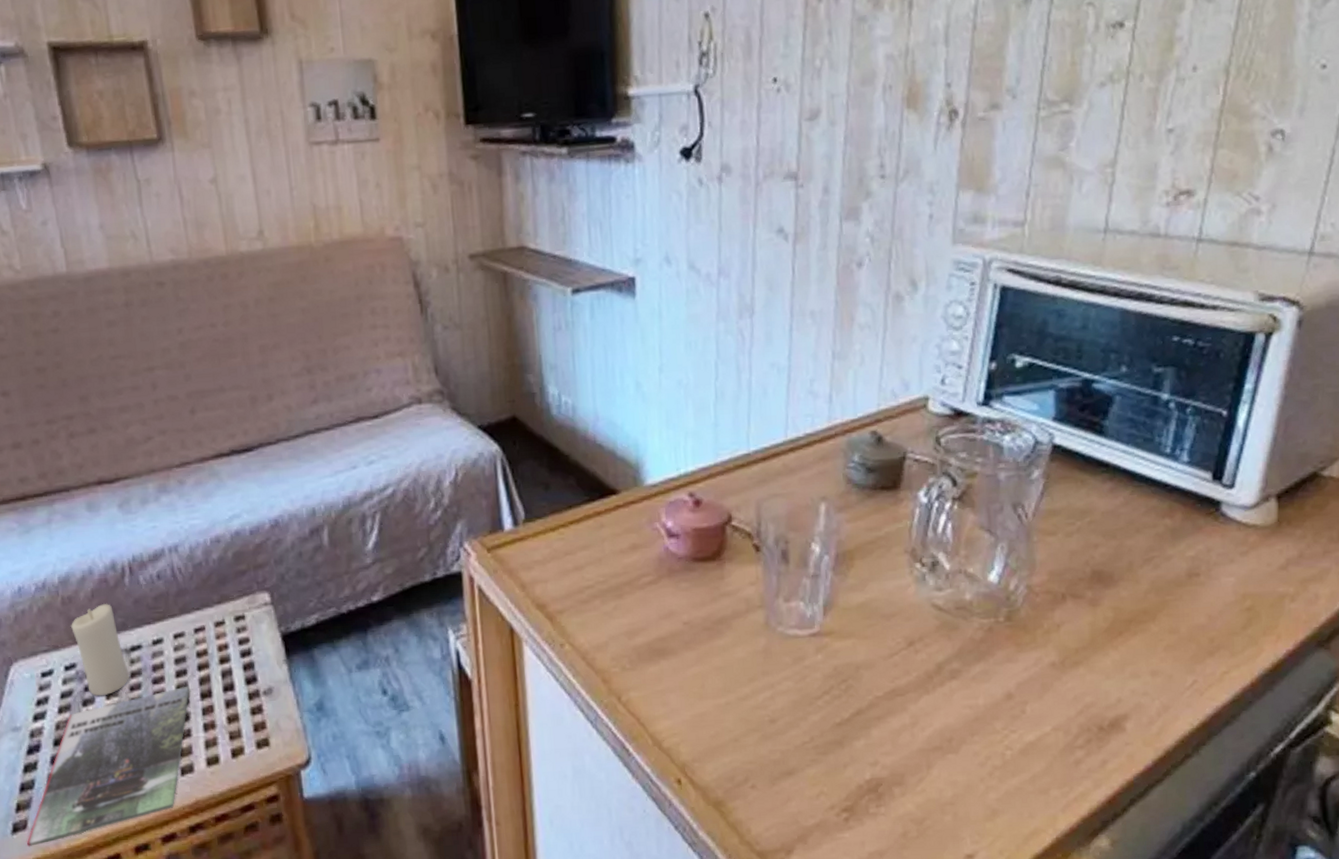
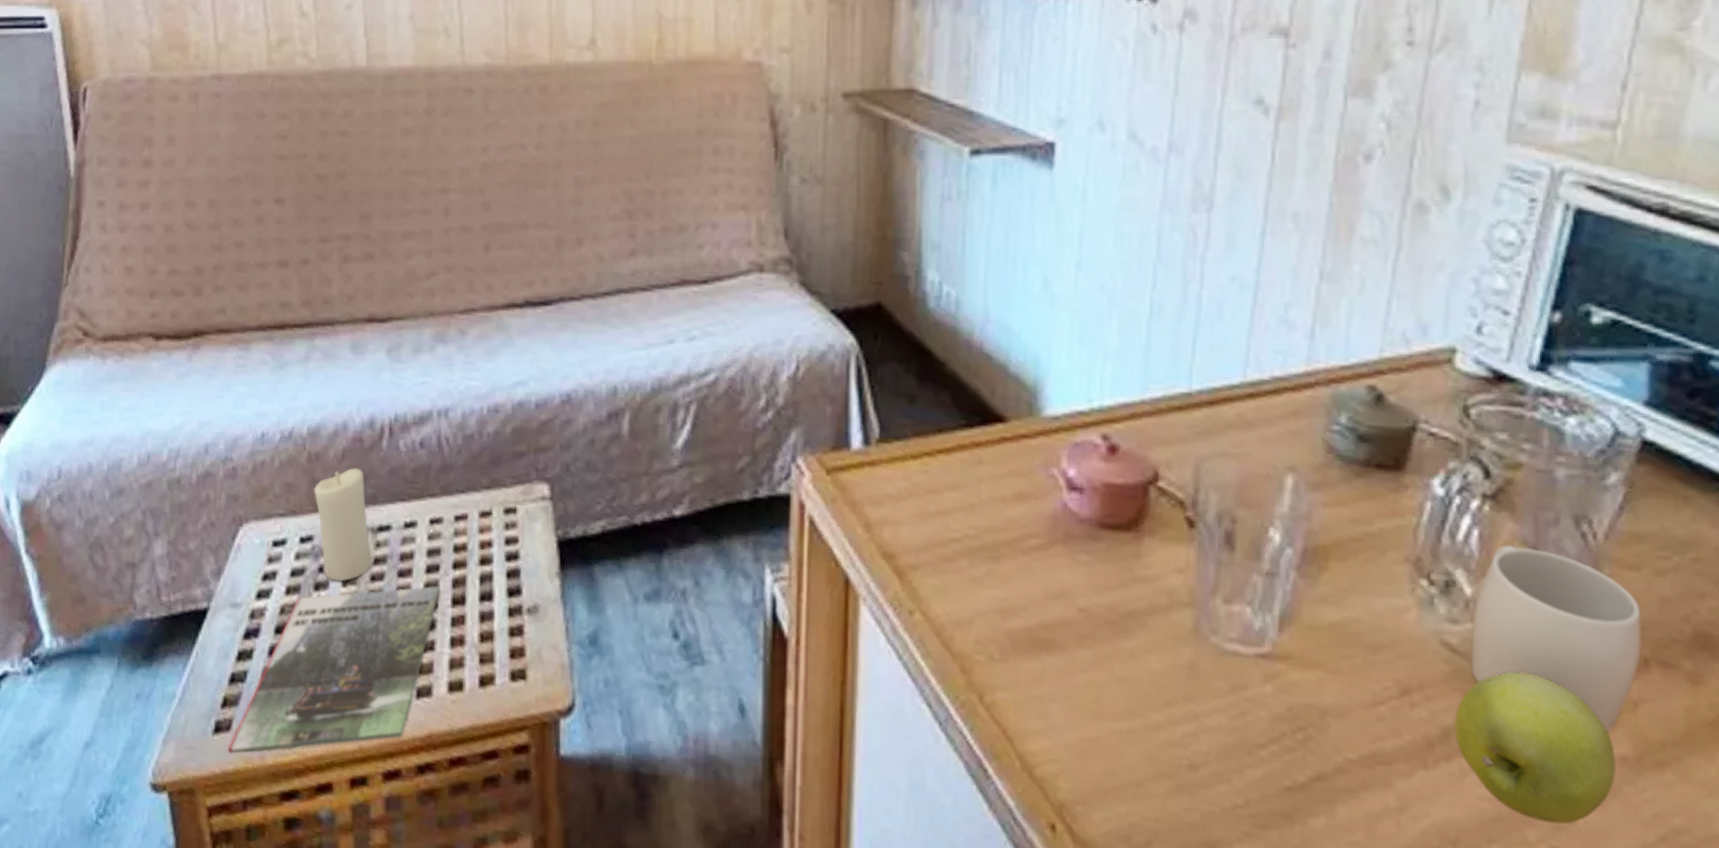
apple: none [944,616,1049,716] -> present [1454,671,1615,825]
mug: none [951,530,1060,648] -> present [1470,545,1641,732]

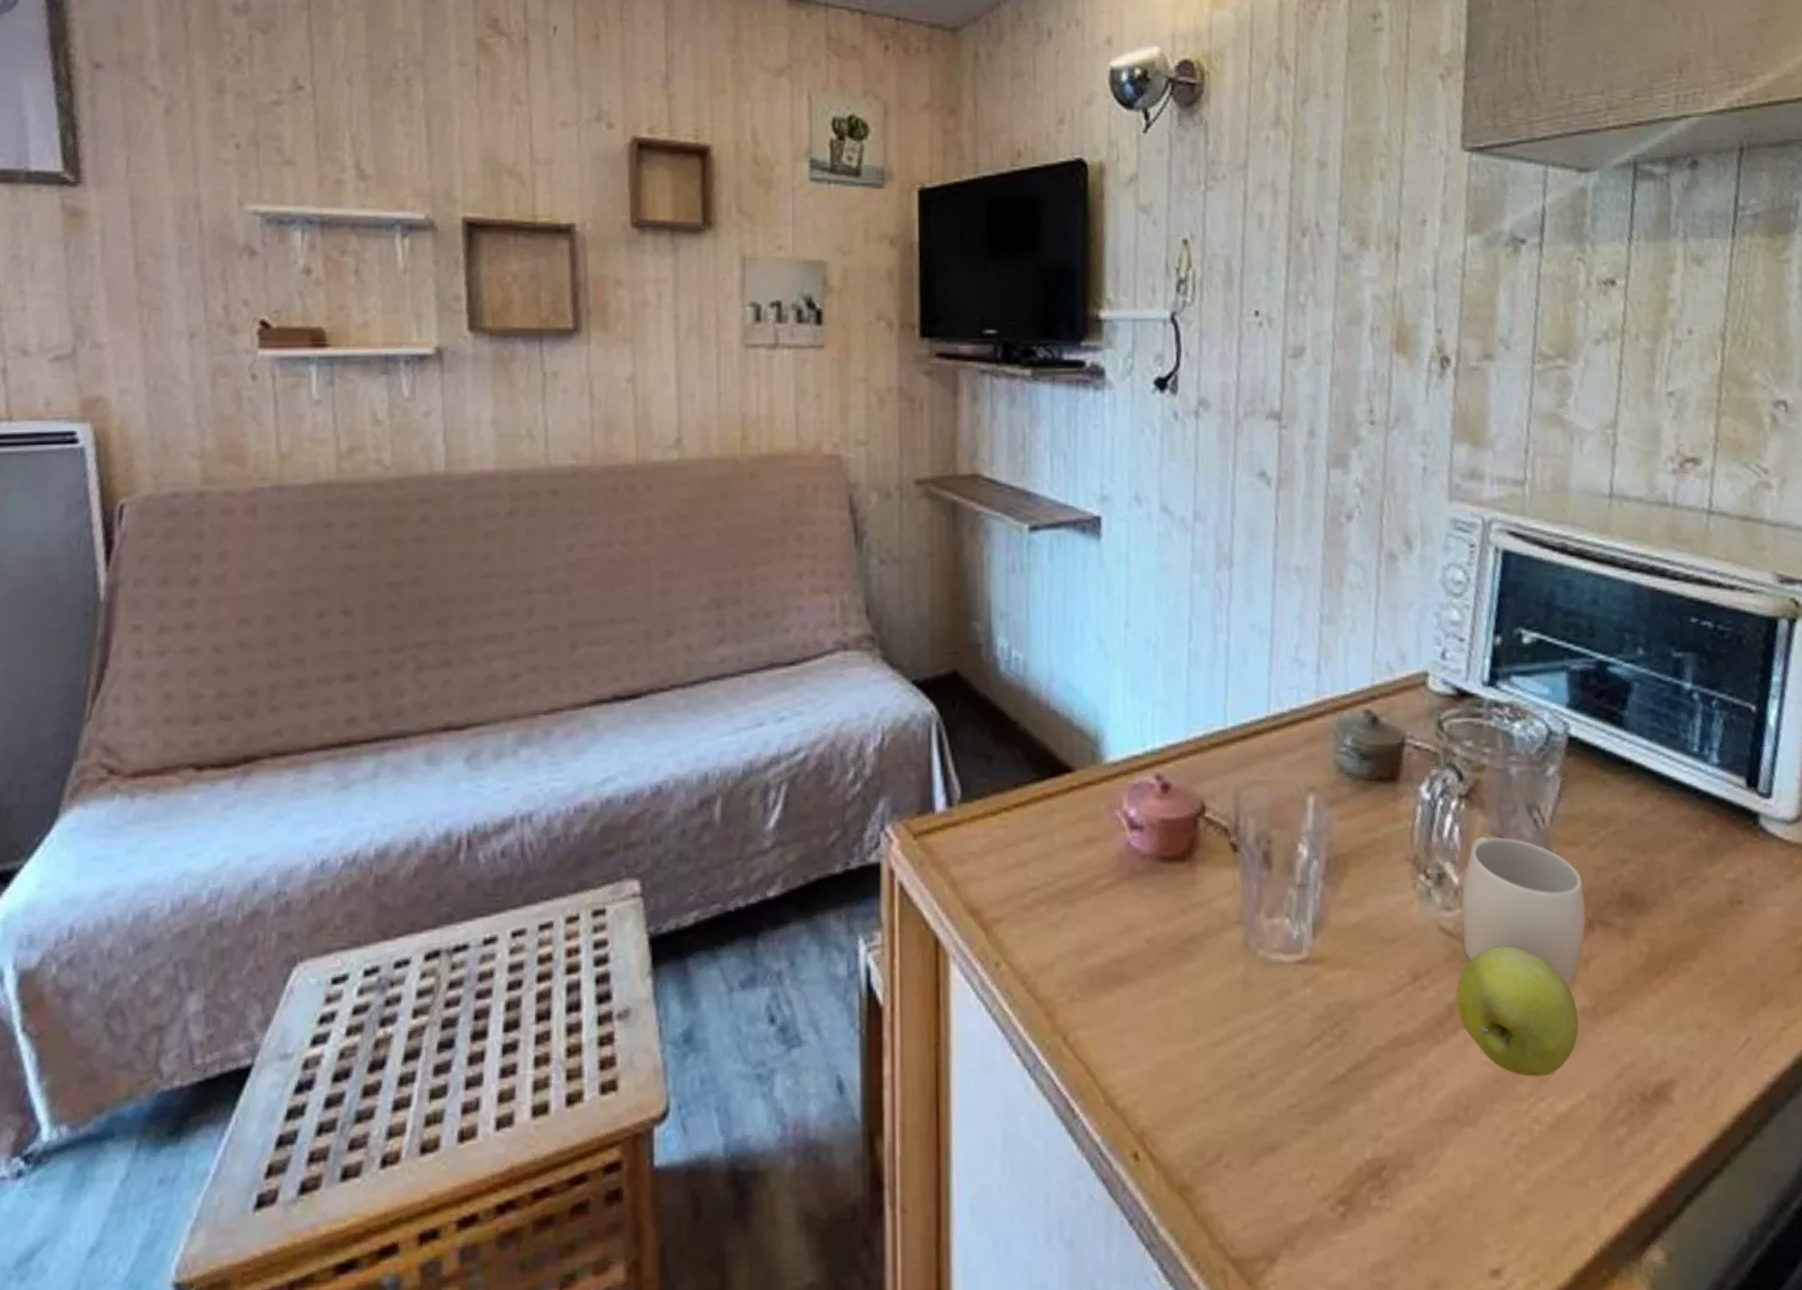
magazine: present [227,585,440,755] -> none [271,1002,523,1231]
candle: present [314,467,372,582] -> none [381,886,447,1014]

